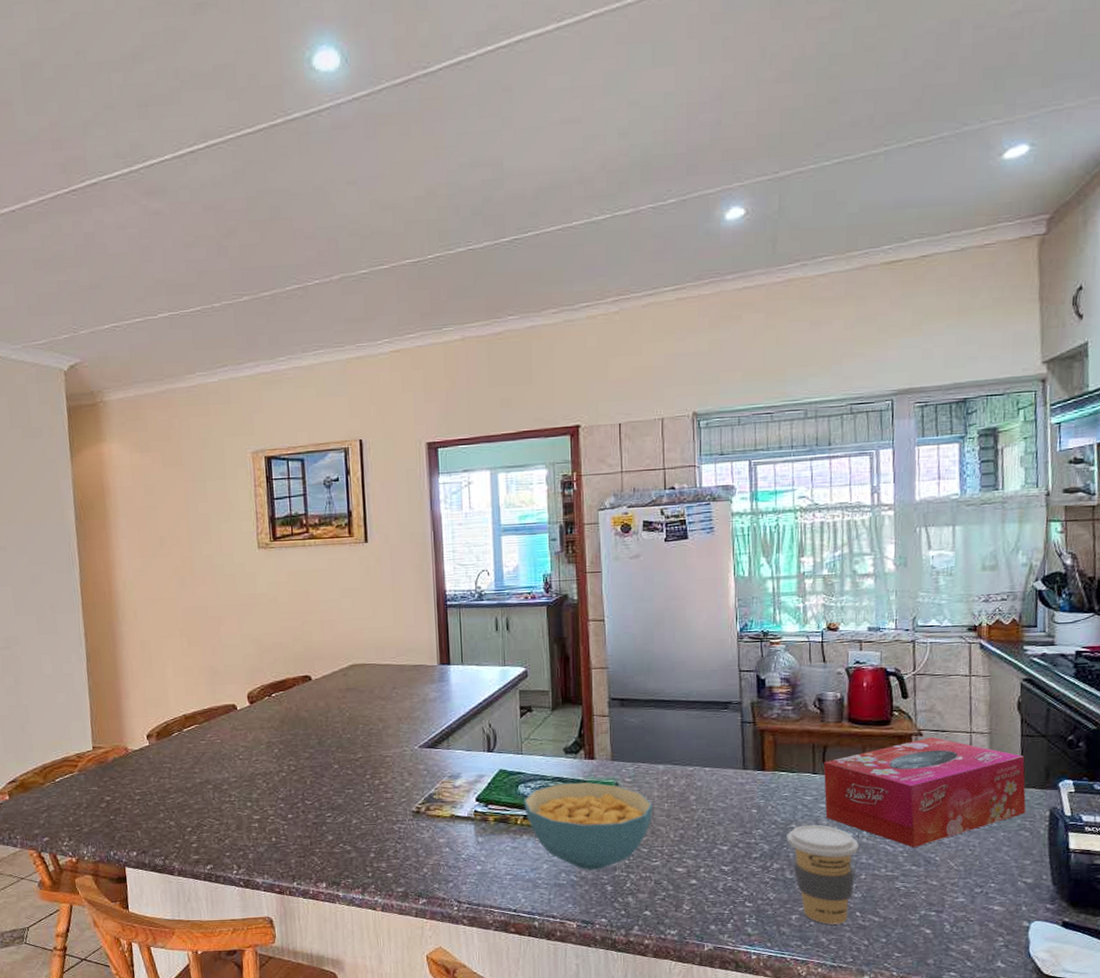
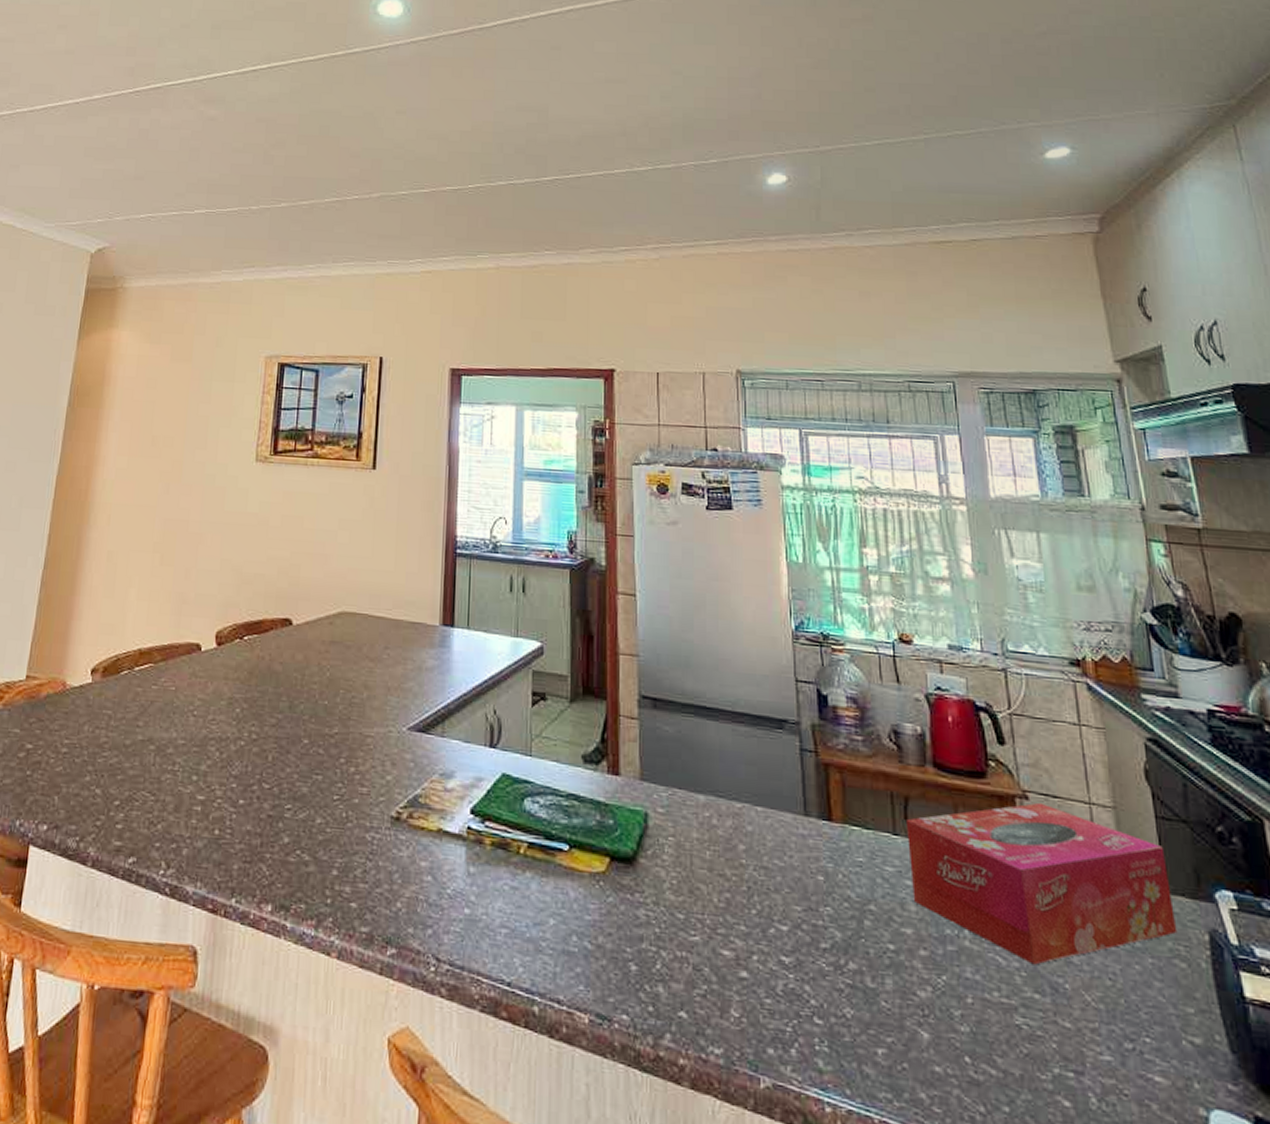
cereal bowl: present [523,782,653,870] -> none [528,803,691,937]
coffee cup: present [786,824,859,925] -> none [864,908,960,1073]

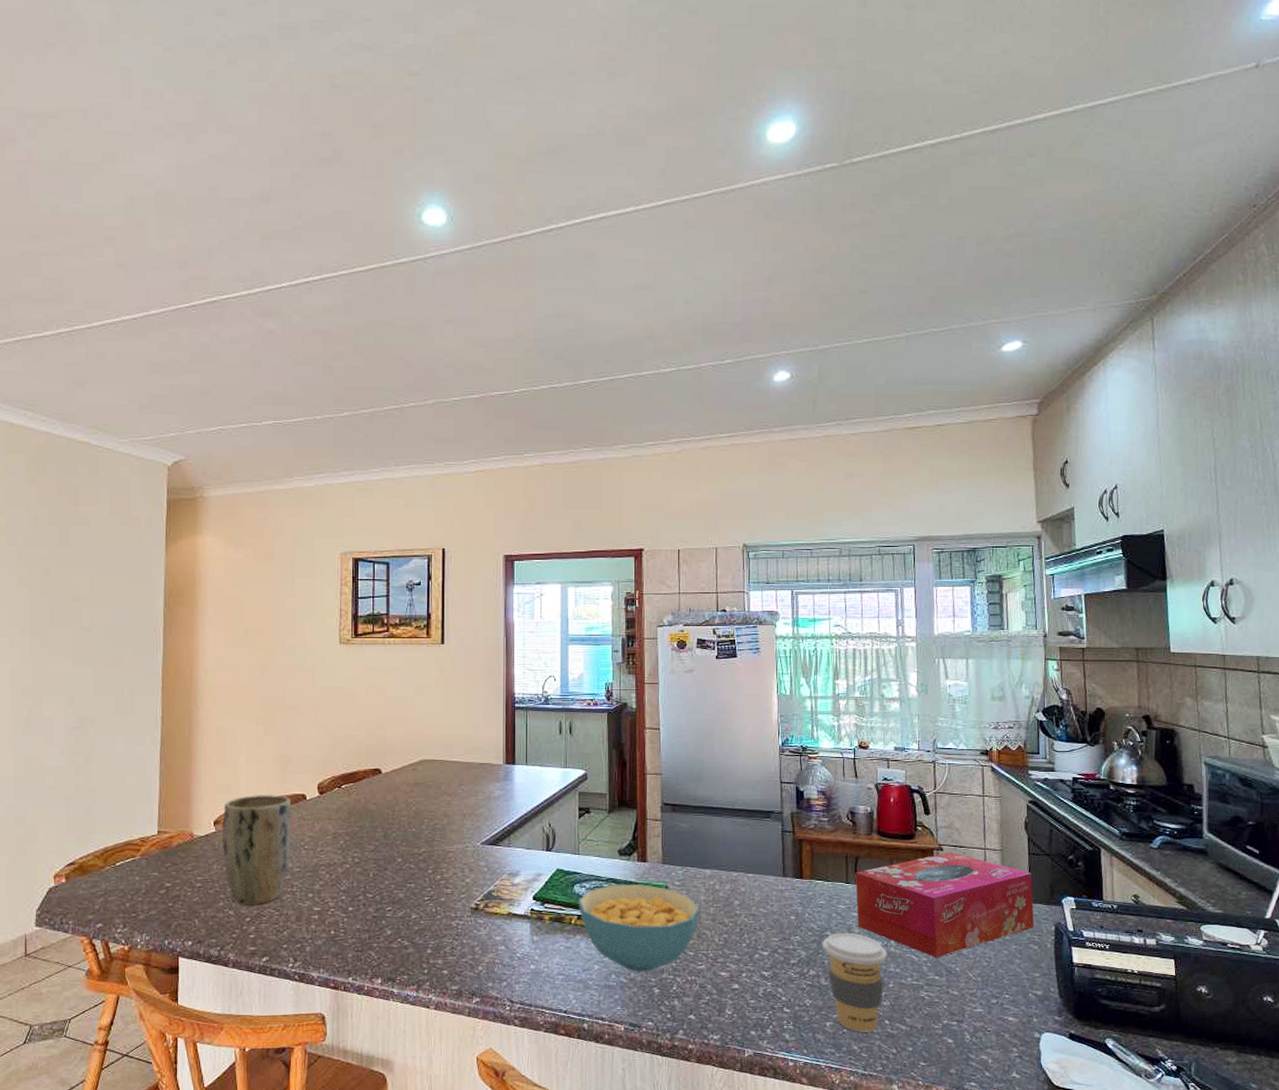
plant pot: none [97,639,183,784] -> present [222,794,292,905]
cereal bowl: none [528,803,691,937] -> present [578,885,699,972]
coffee cup: none [864,908,960,1073] -> present [822,932,887,1032]

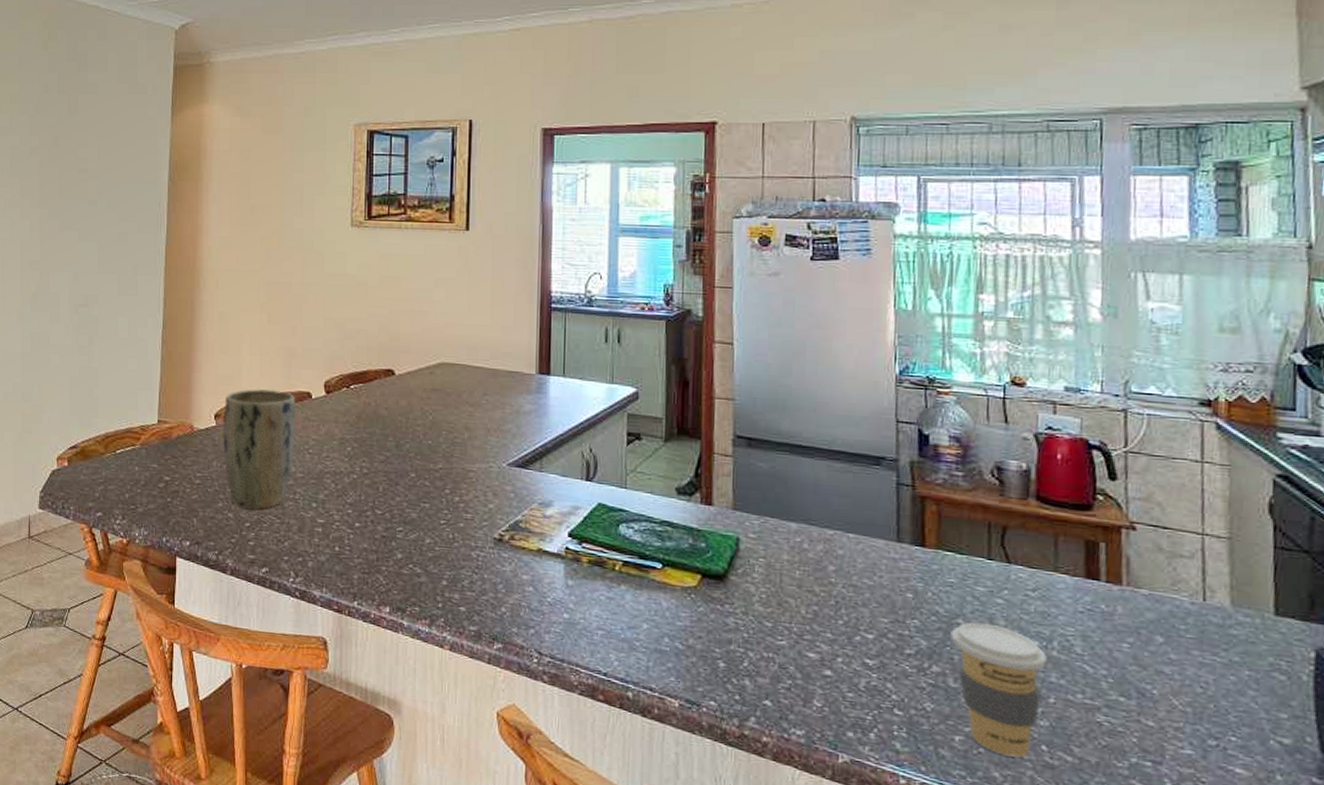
cereal bowl: present [578,885,699,972] -> none [623,529,781,640]
tissue box: present [855,851,1035,958] -> none [1001,533,1282,673]

